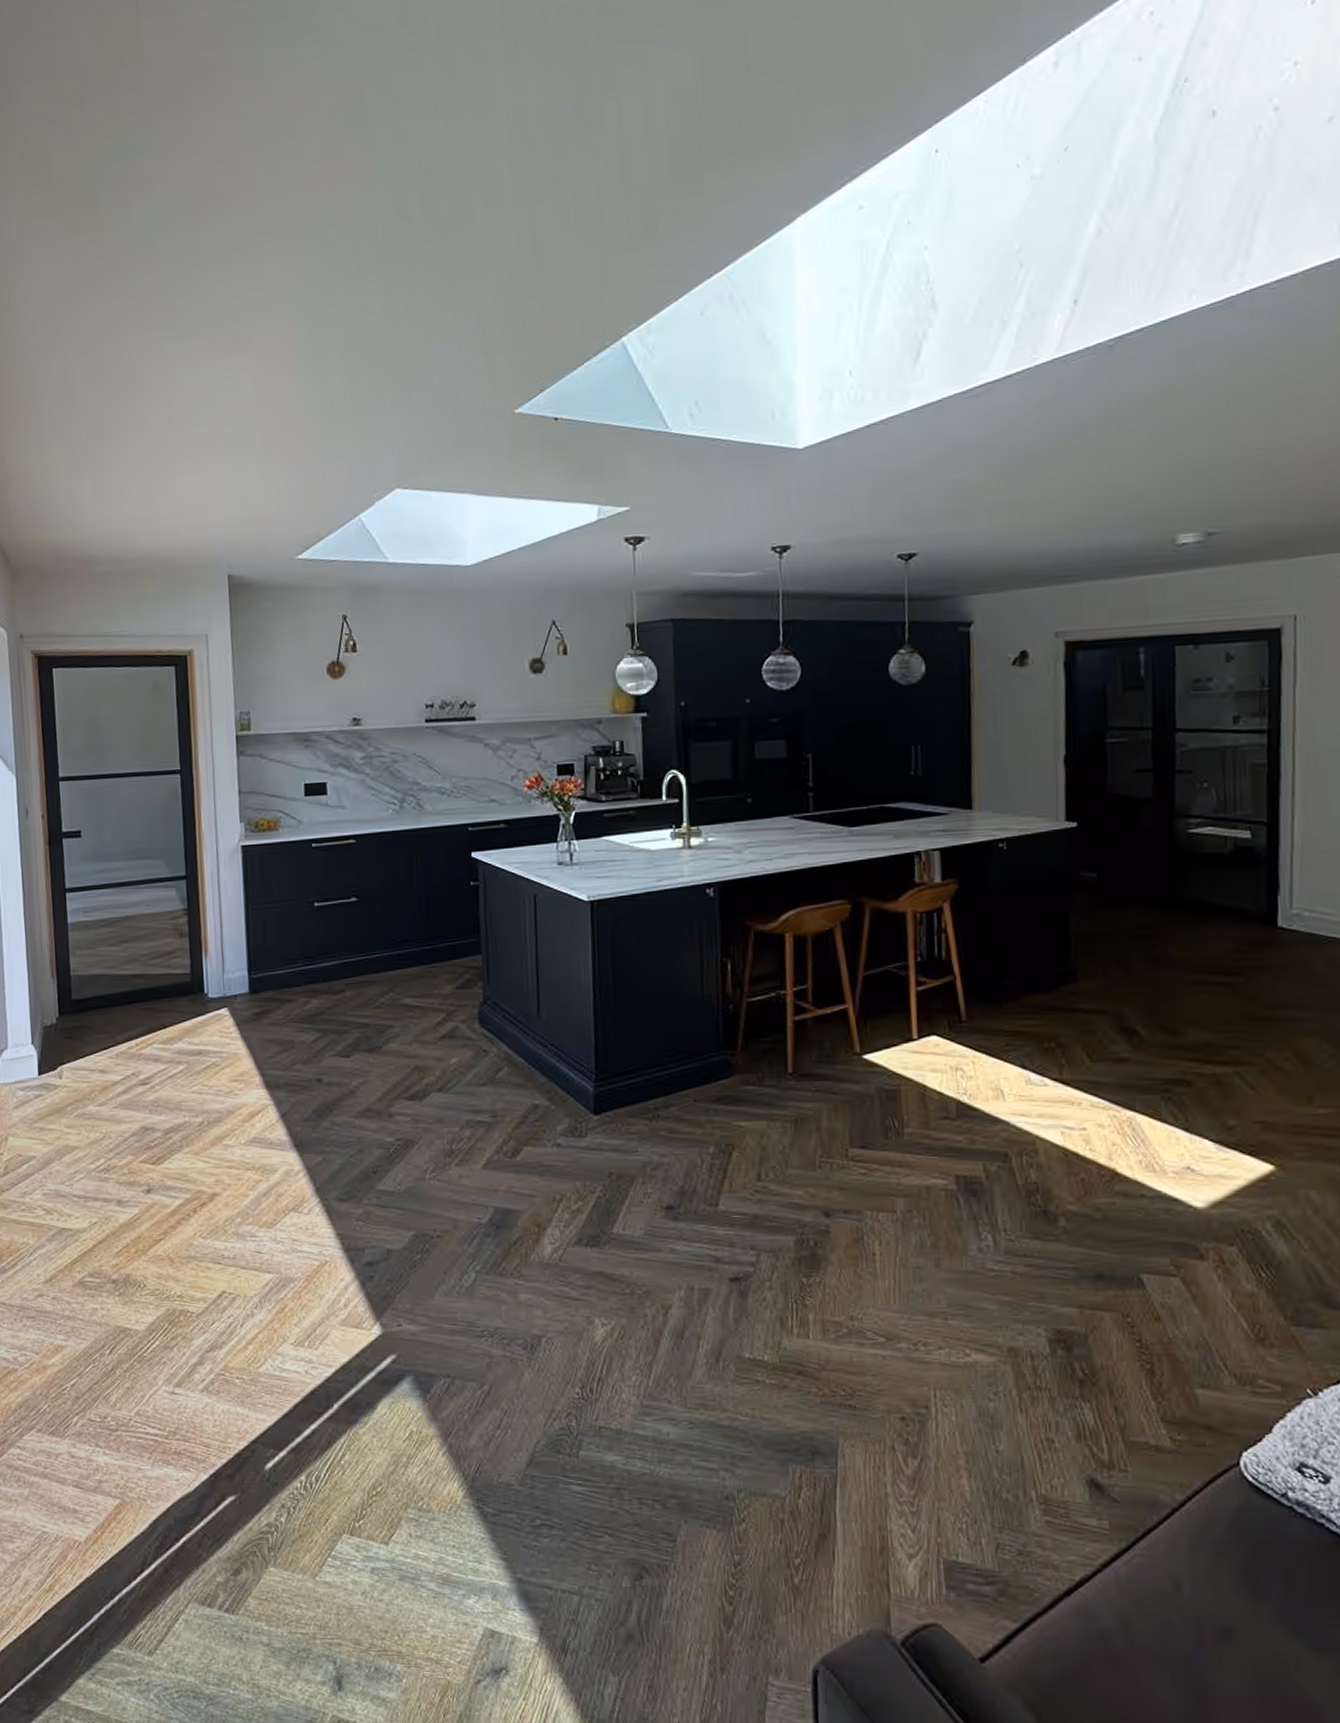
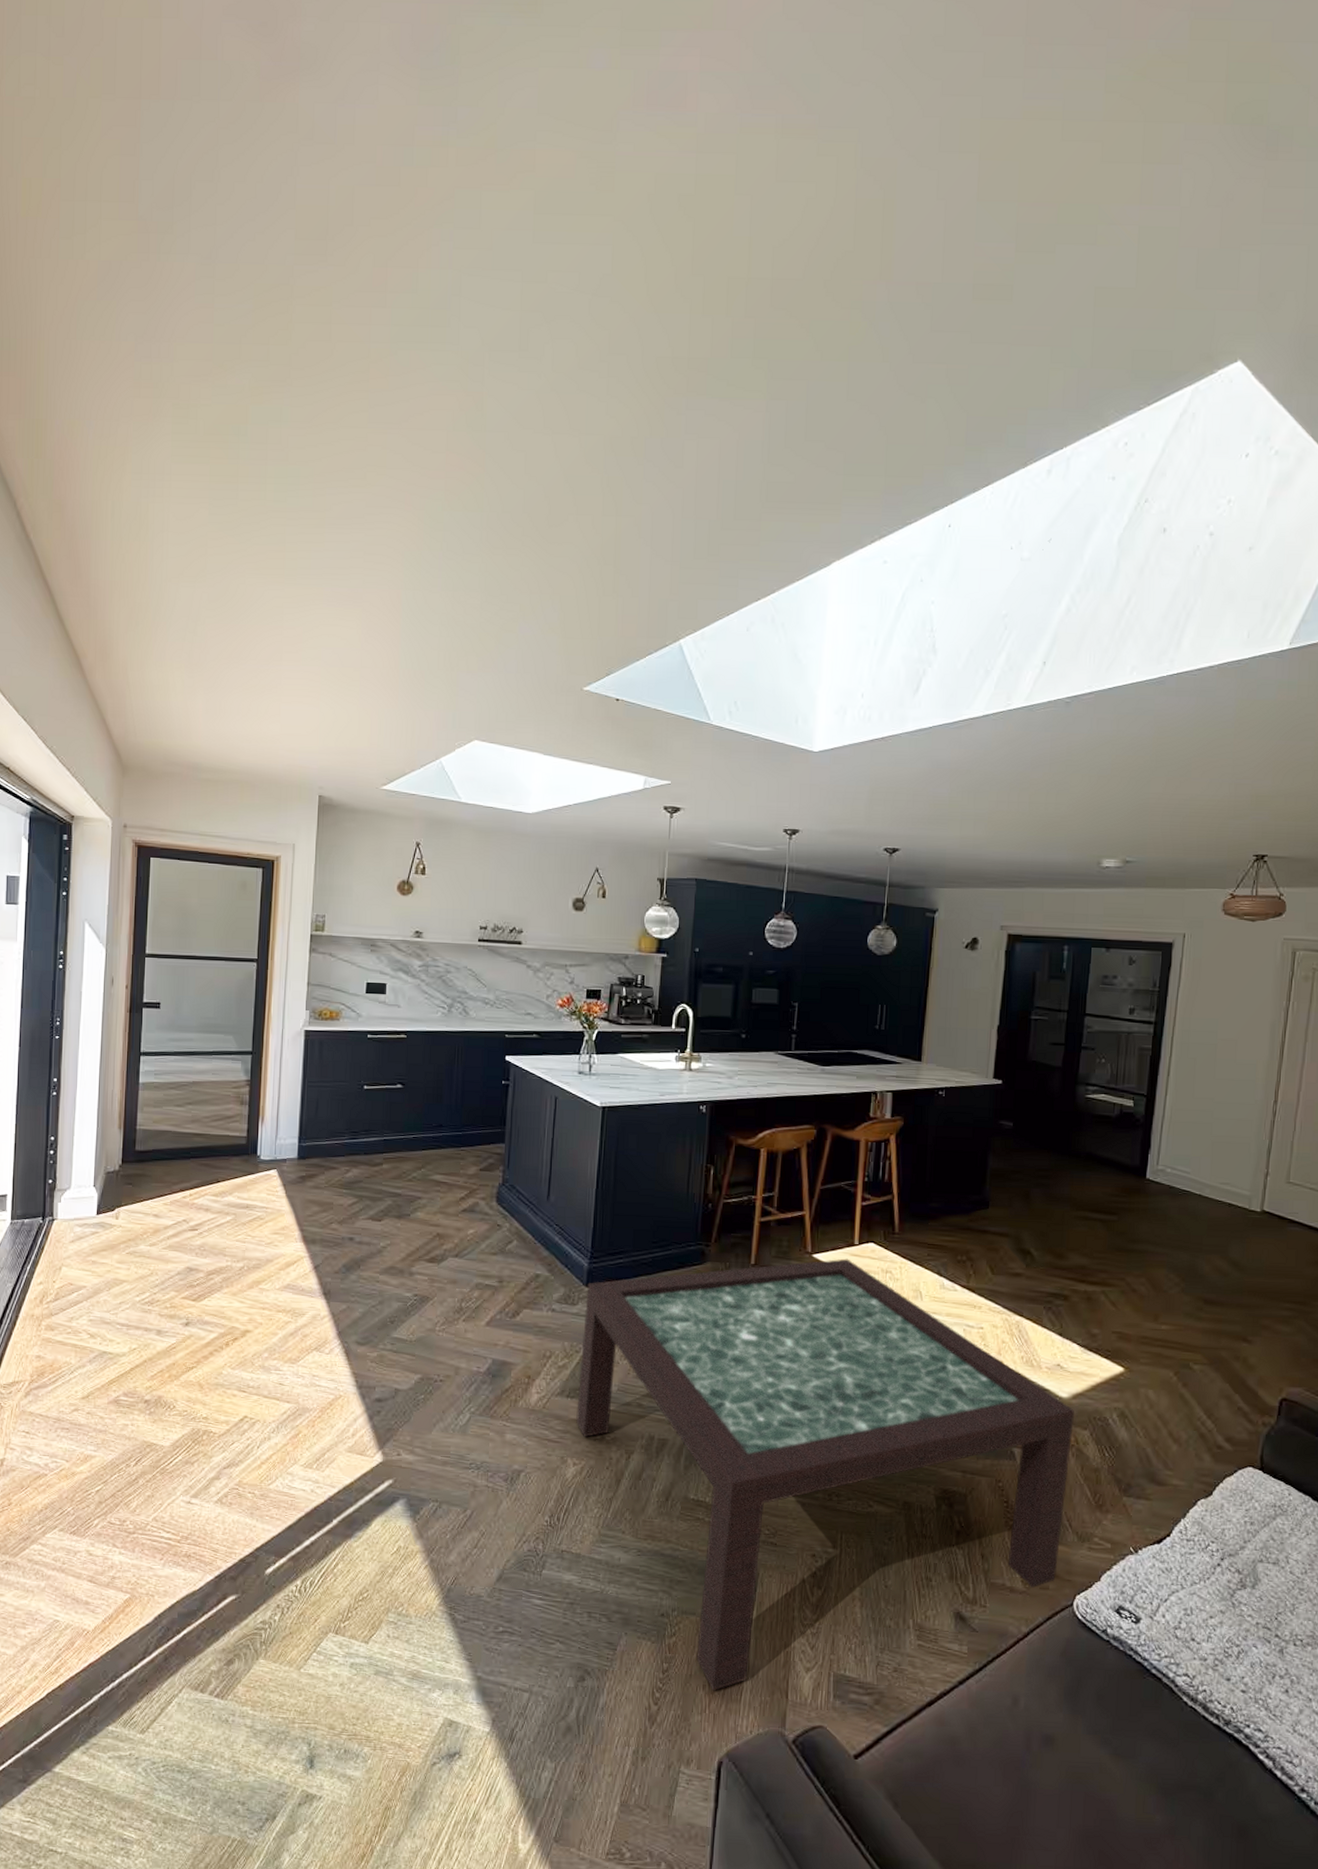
coffee table: none [595,1057,1217,1586] -> present [575,1258,1074,1691]

